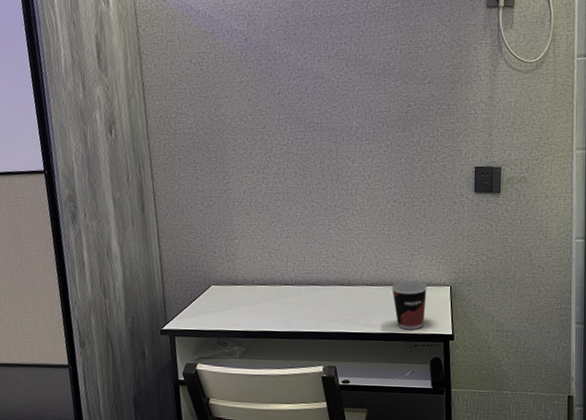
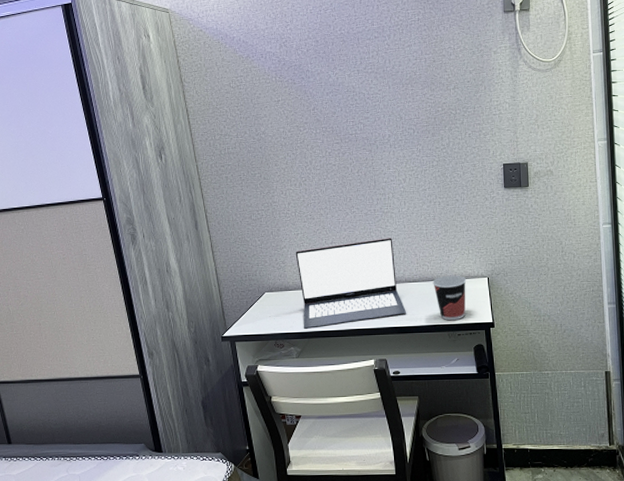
laptop: none [247,236,361,328] -> present [295,238,406,329]

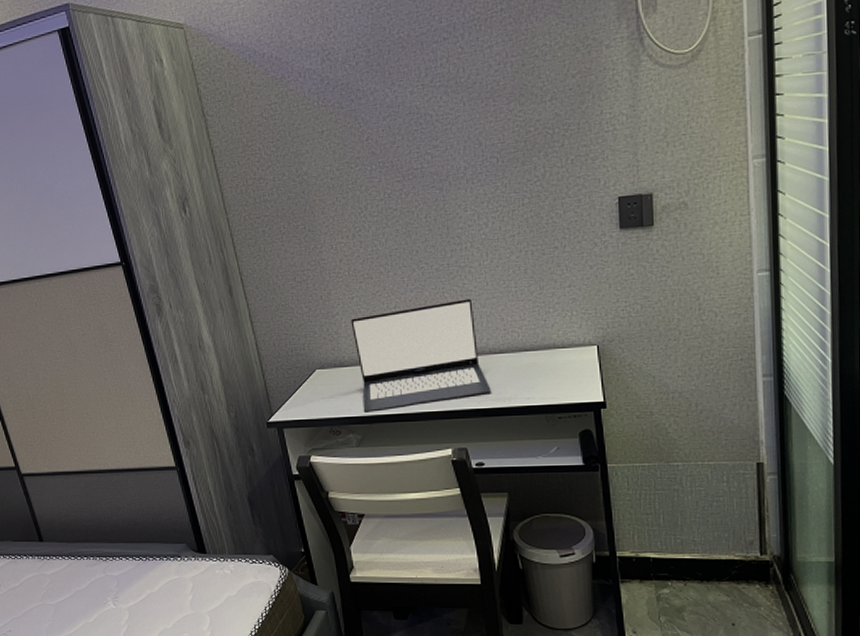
cup: present [433,275,467,321] -> none [525,343,570,401]

